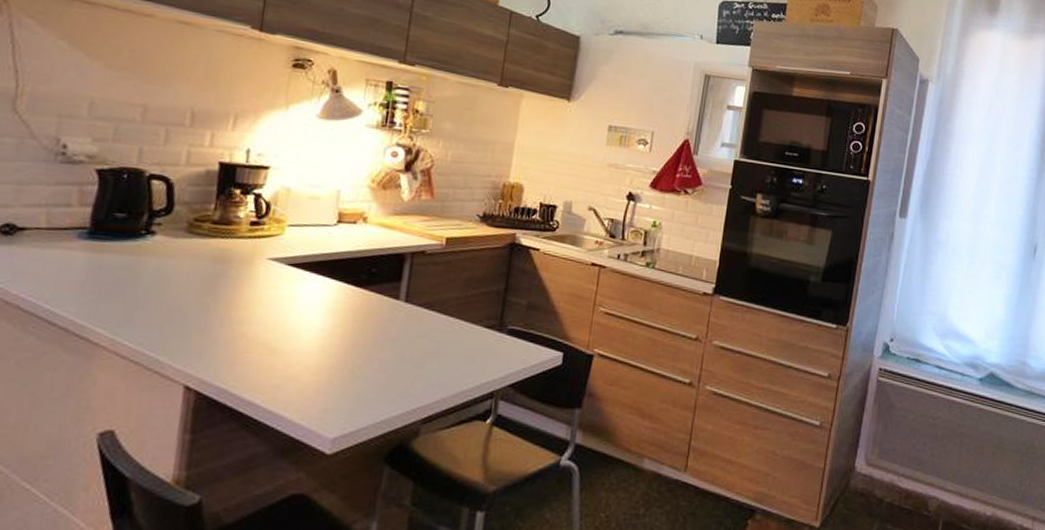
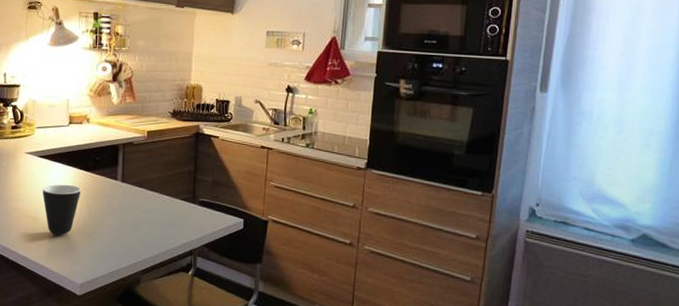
mug: none [288,302,345,372] -> present [43,184,80,235]

